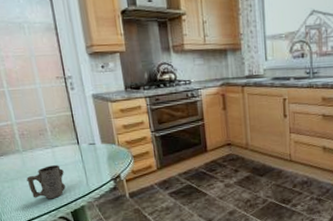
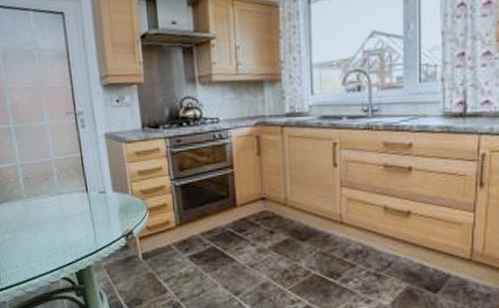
mug: present [26,165,66,200] -> none [29,216,71,256]

